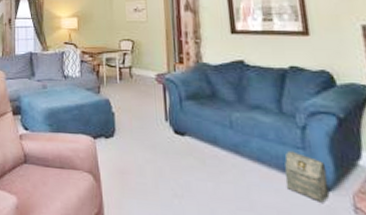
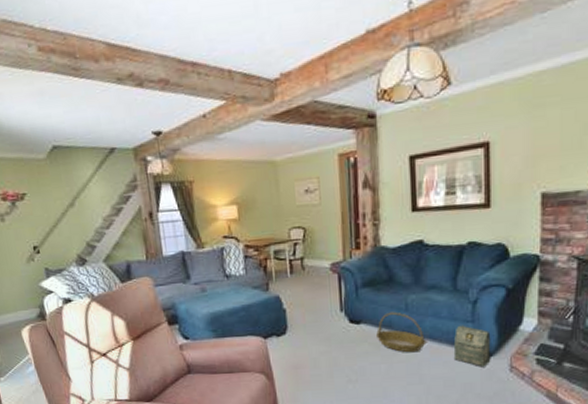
basket: none [201,127,255,174] -> present [376,312,426,353]

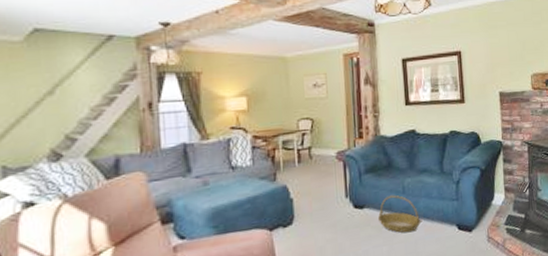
bag: present [453,325,491,367] -> none [443,203,473,241]

